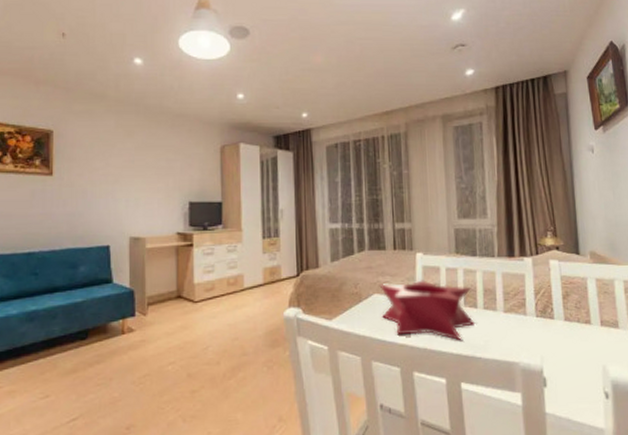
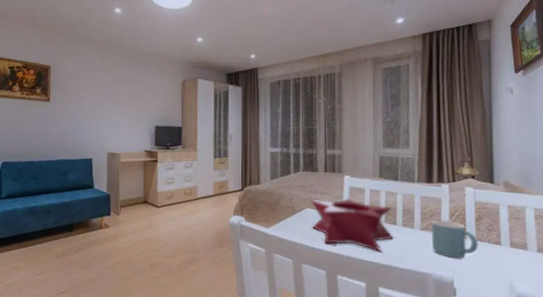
mug: none [515,298,567,343] -> present [431,219,478,259]

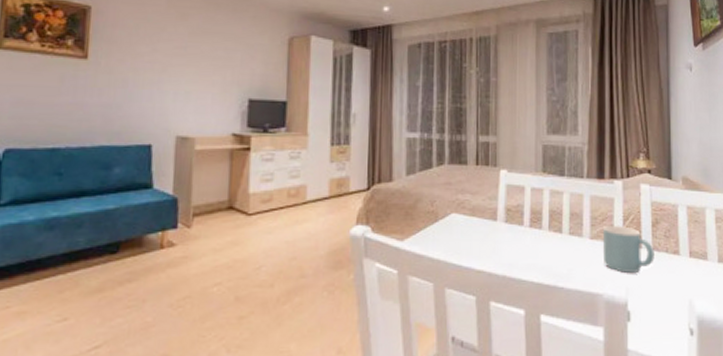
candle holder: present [311,198,394,252] -> none [458,200,560,269]

